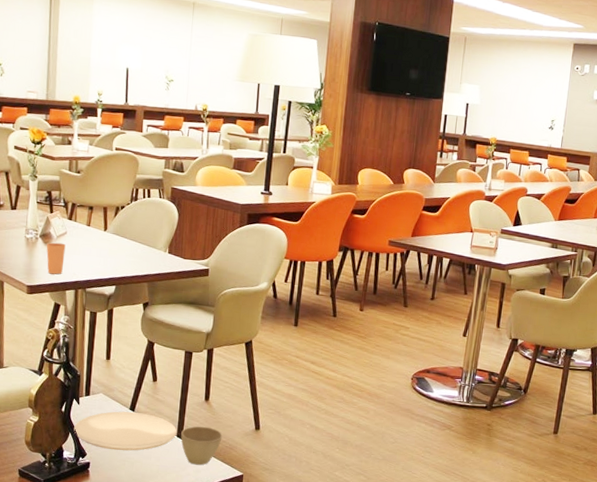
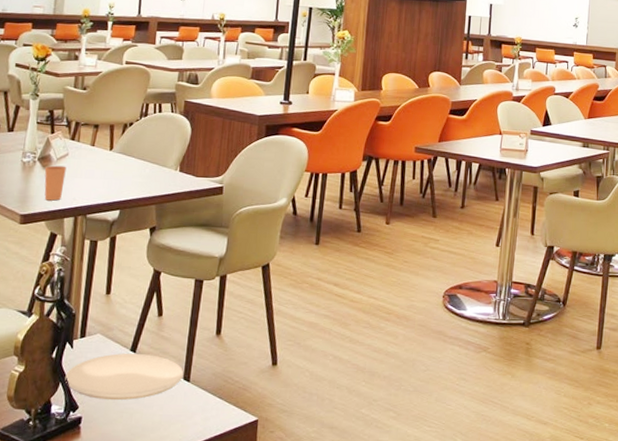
cup: present [181,426,223,465] -> none [188,365,235,412]

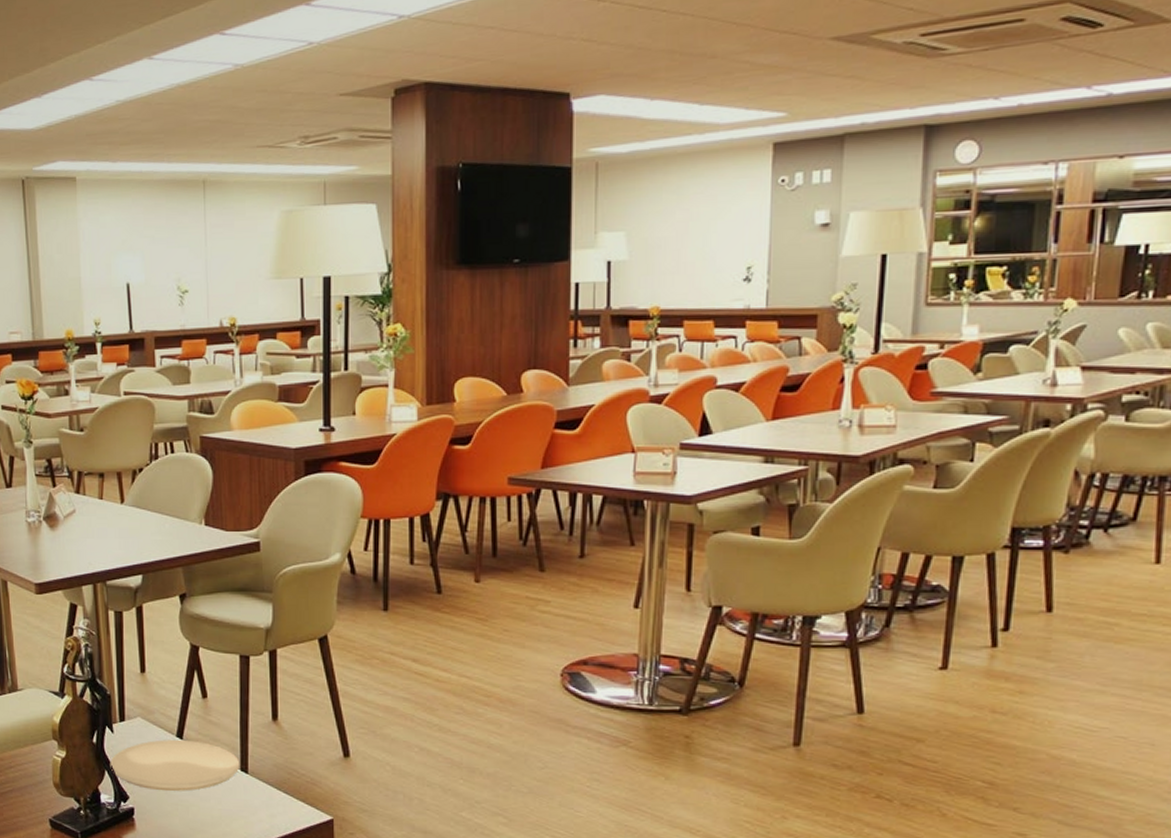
cup: present [44,165,66,201] -> none [52,525,76,566]

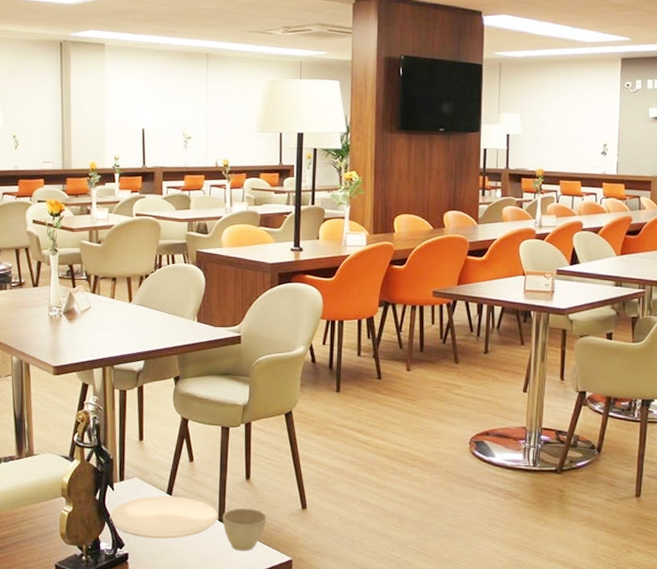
cup: none [246,755,300,808] -> present [223,508,267,551]

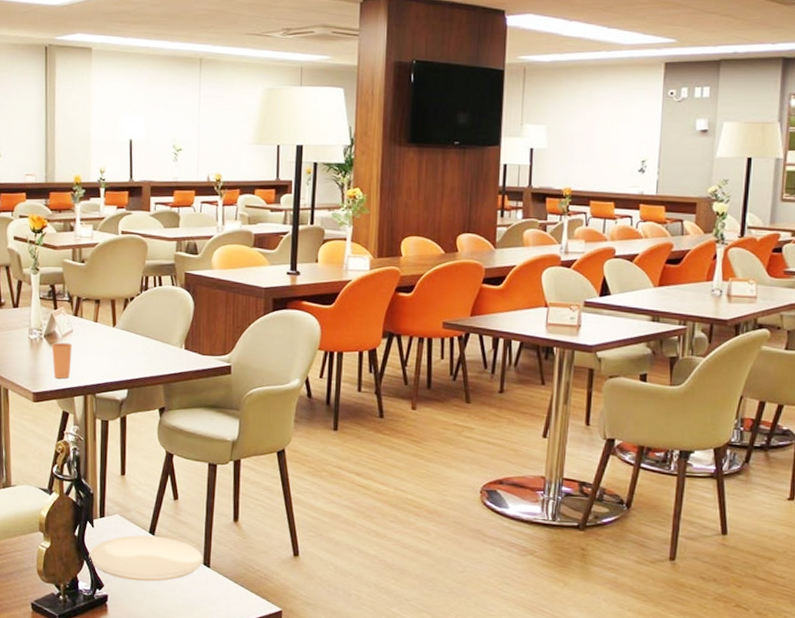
cup: none [70,318,90,353] -> present [51,342,72,379]
cup: present [223,508,267,551] -> none [208,552,256,599]

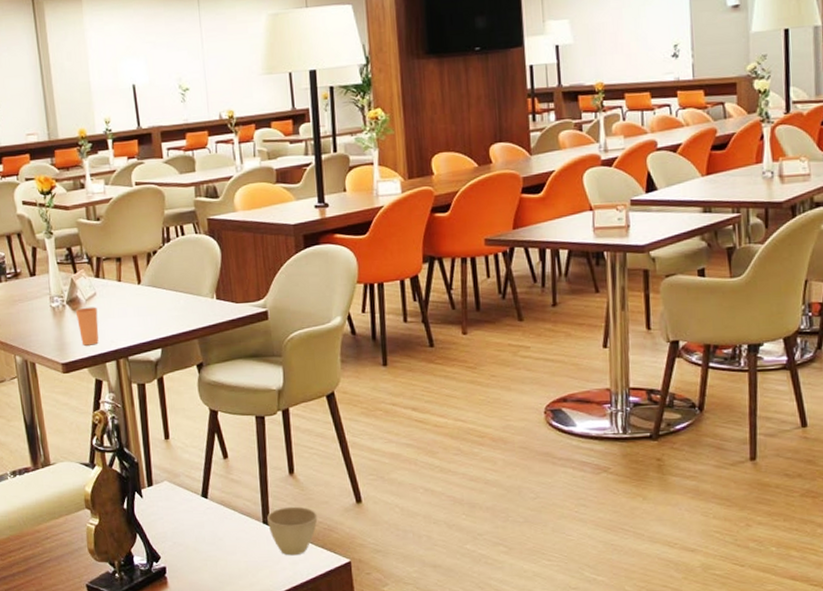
plate: present [89,535,204,582] -> none [141,498,262,549]
cup: none [208,552,256,599] -> present [267,506,318,556]

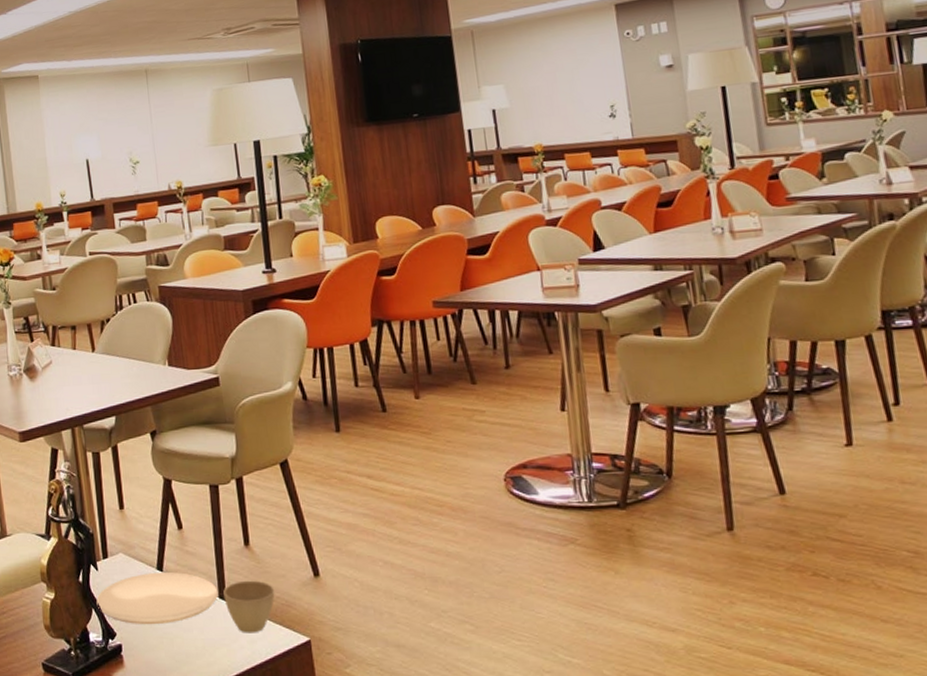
cup: present [75,307,99,346] -> none [32,375,55,414]
plate: none [141,498,262,549] -> present [96,571,219,625]

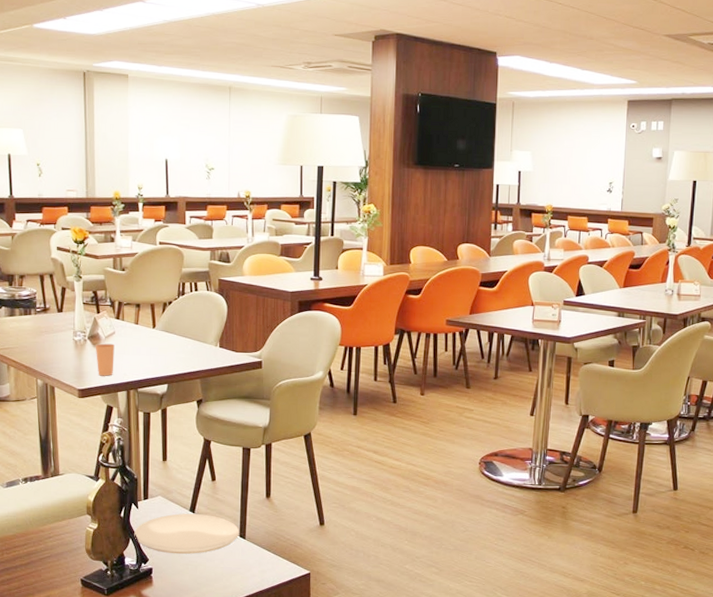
cup: none [32,375,55,414] -> present [95,343,115,376]
cup: present [223,580,275,633] -> none [244,524,286,565]

